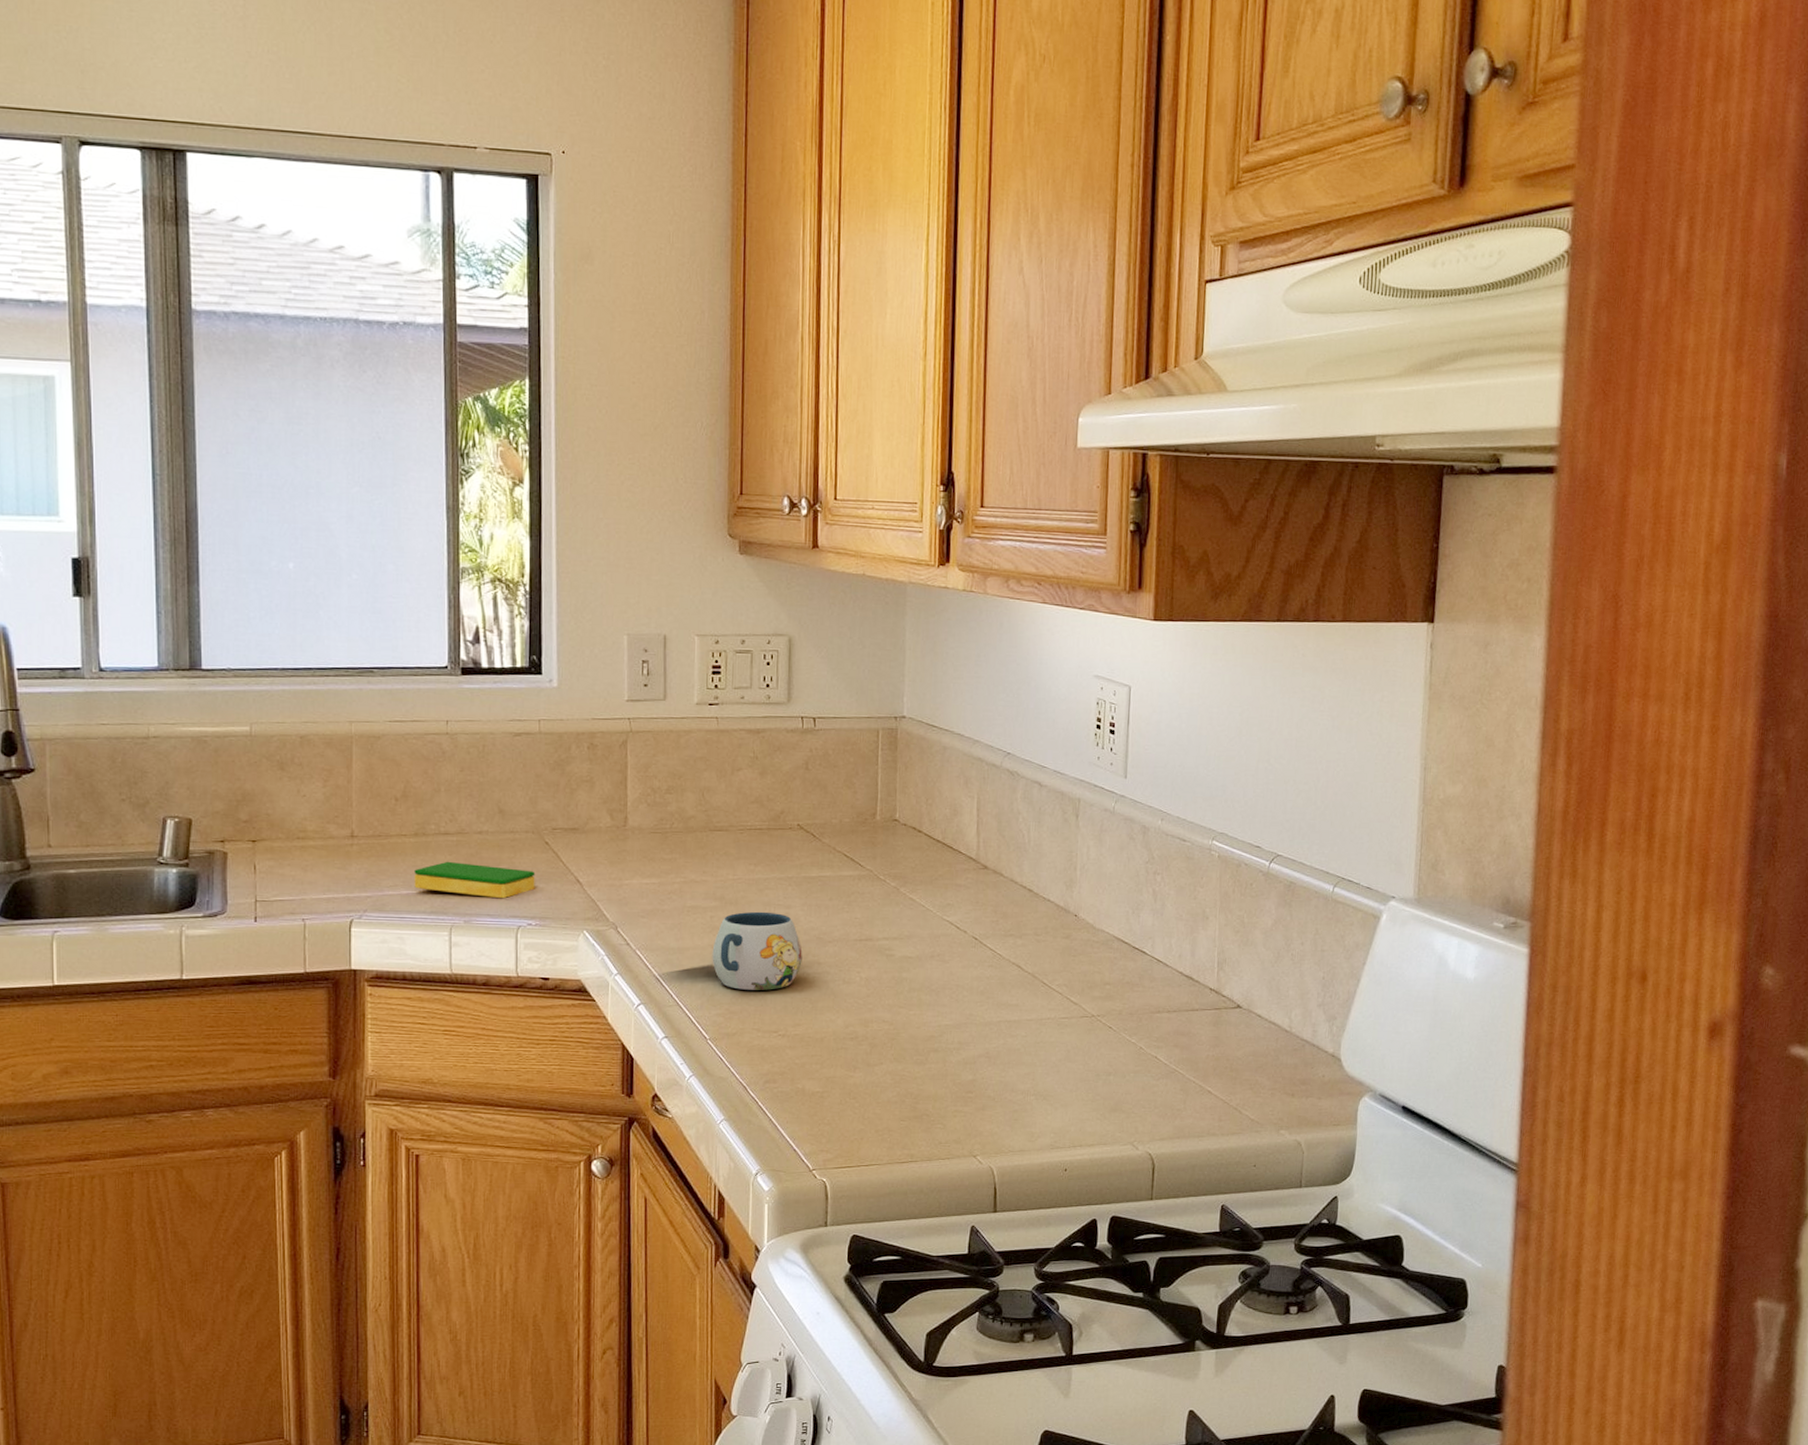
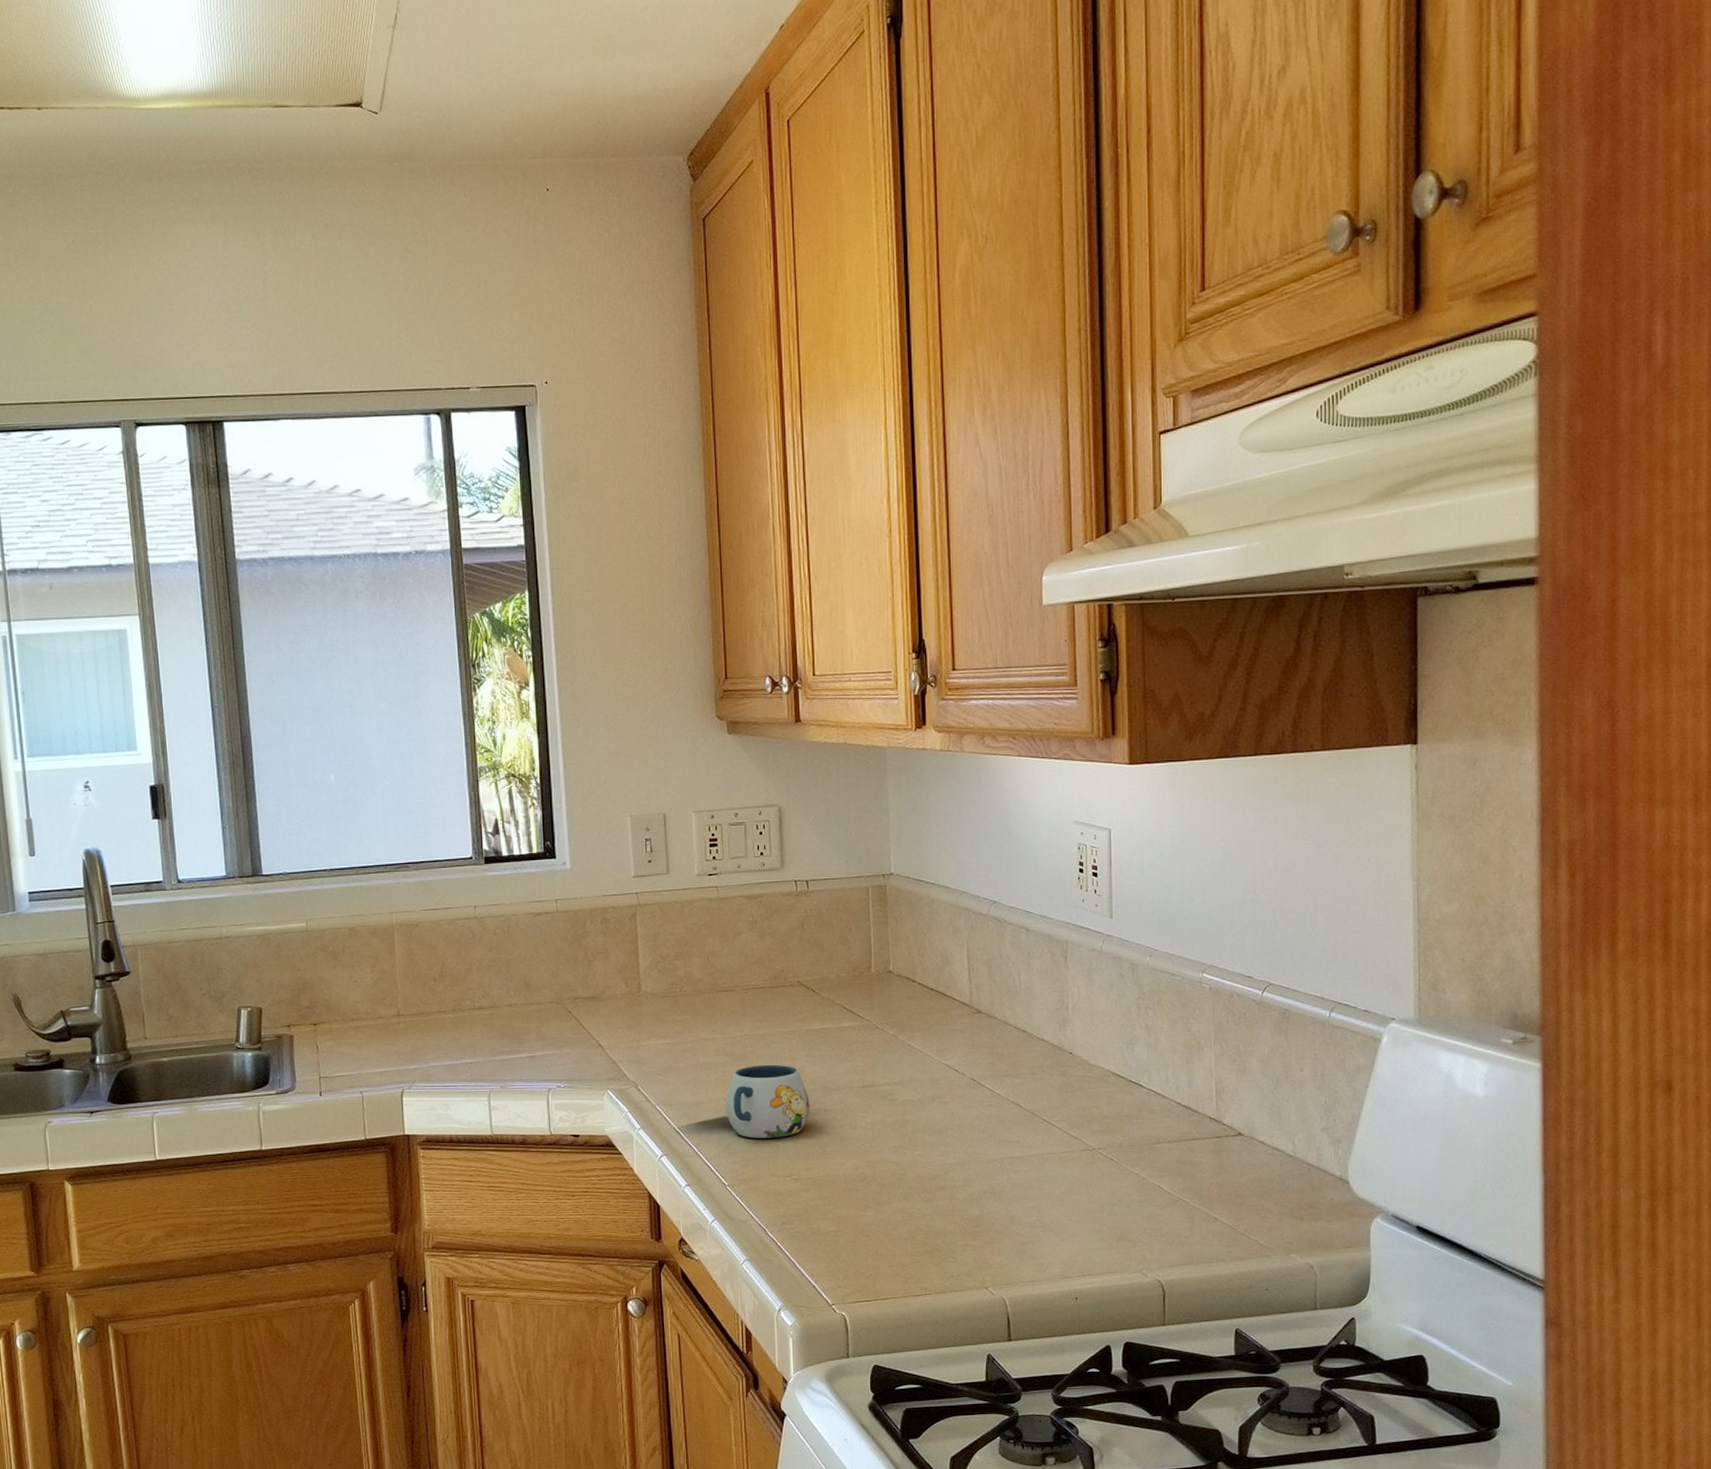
dish sponge: present [414,861,535,899] -> none [454,1033,562,1065]

